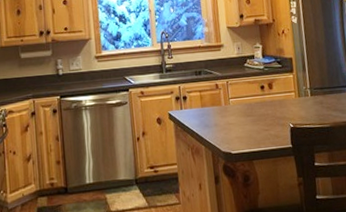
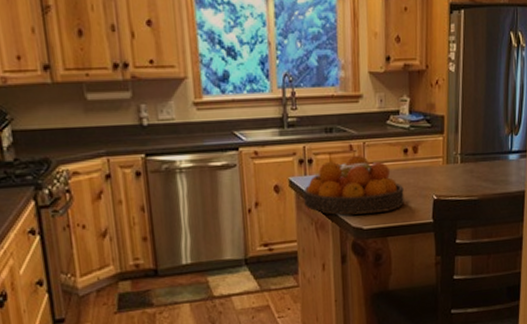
fruit bowl: none [180,91,265,142] -> present [304,155,404,215]

